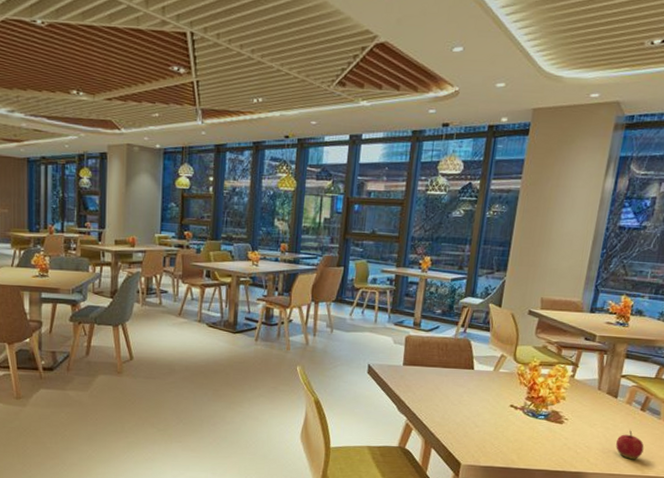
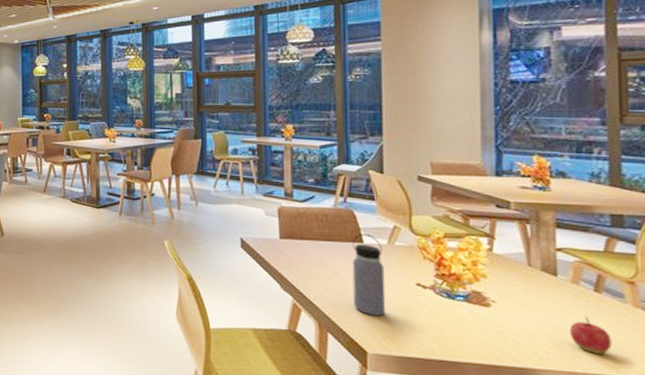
water bottle: none [457,361,489,433] -> present [352,234,386,316]

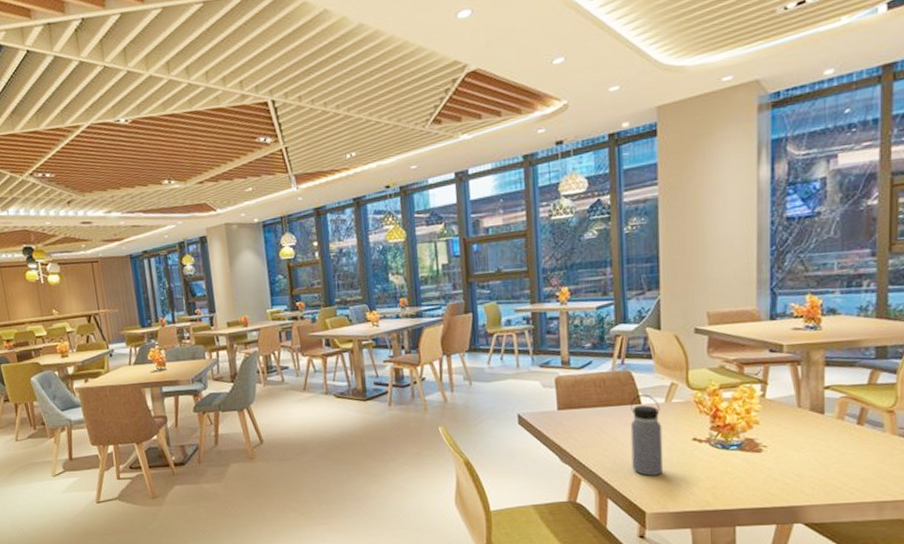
apple: present [570,316,612,354] -> none [834,449,871,484]

